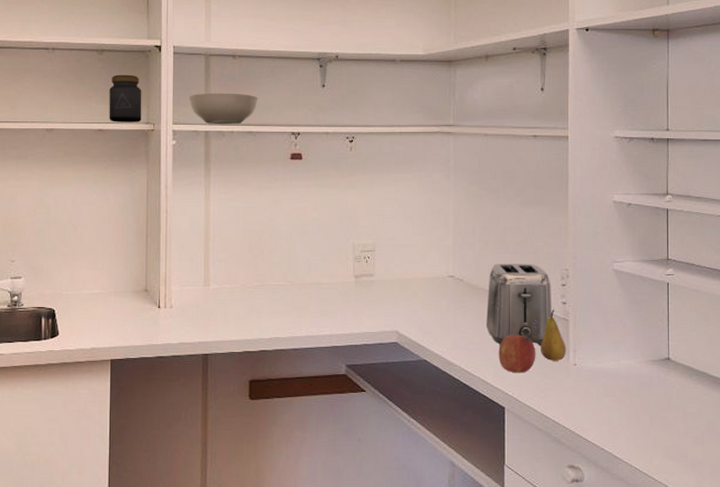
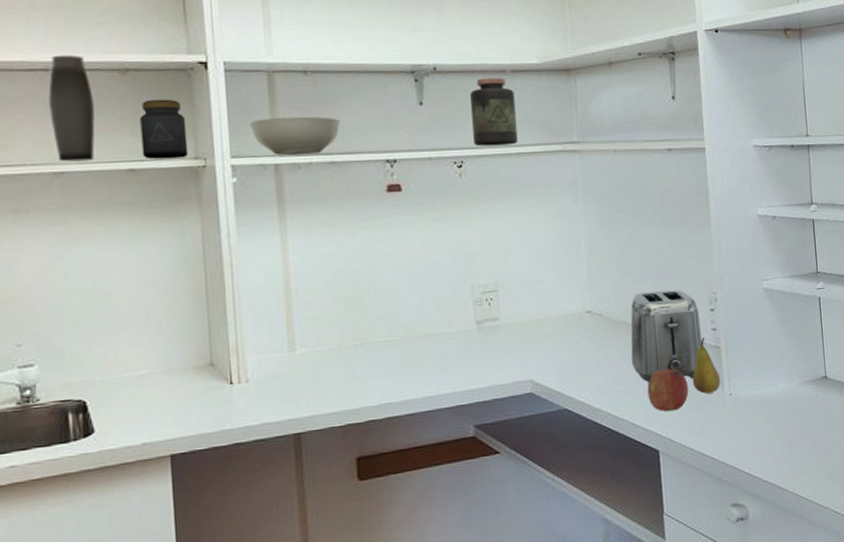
vase: none [47,37,78,121] -> present [48,54,95,162]
jar: none [363,66,402,125] -> present [470,78,518,147]

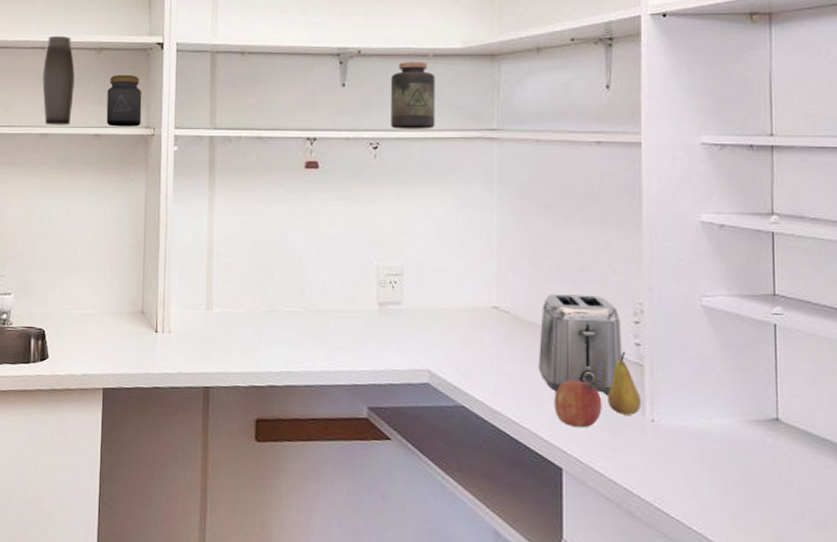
bowl: present [249,116,341,156] -> none [192,94,270,129]

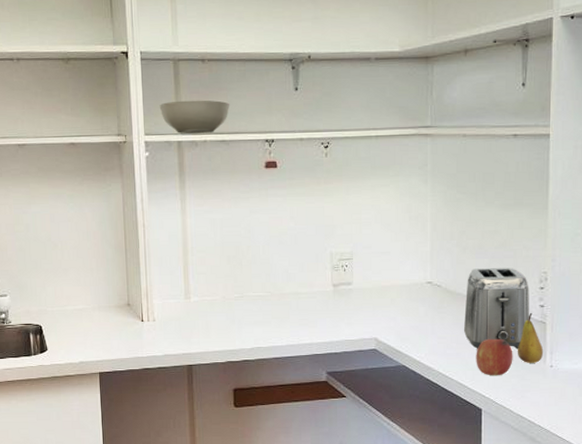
vase: present [42,35,75,125] -> none [14,46,46,136]
jar: present [106,74,142,127] -> none [78,84,113,135]
bowl: none [192,94,270,129] -> present [159,100,230,134]
jar: present [390,62,435,129] -> none [338,65,377,129]

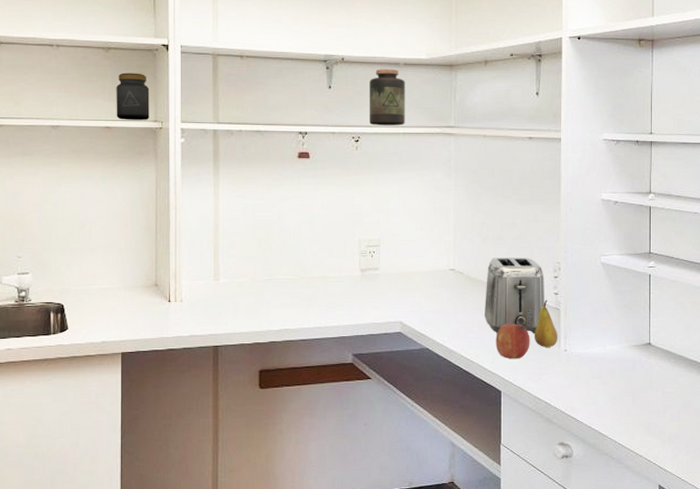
jar: none [78,84,113,135] -> present [116,72,150,120]
bowl: present [159,100,230,134] -> none [197,92,266,124]
jar: none [338,65,377,129] -> present [369,69,405,126]

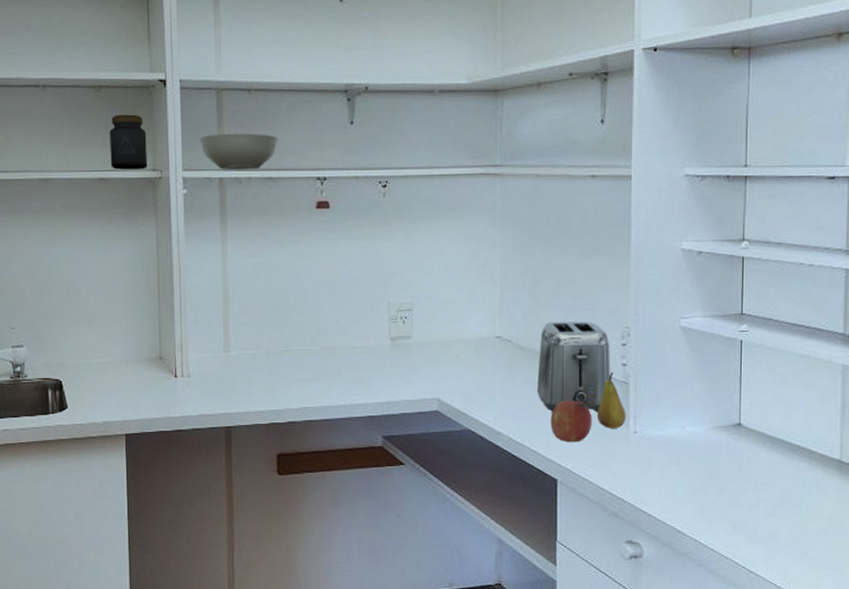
bowl: none [197,92,266,124] -> present [199,133,278,170]
jar: present [369,69,405,126] -> none [397,98,441,167]

